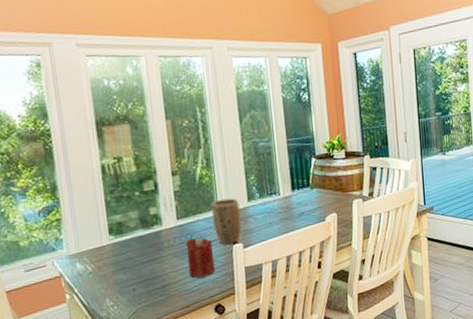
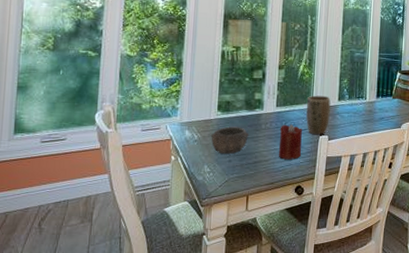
bowl: none [106,249,152,284] -> present [211,126,249,155]

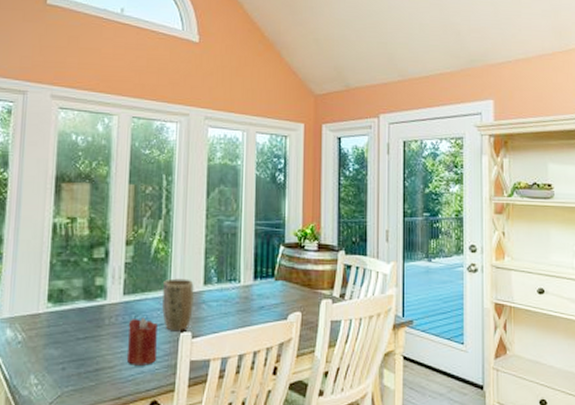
bowl: present [211,126,249,155] -> none [39,322,89,360]

